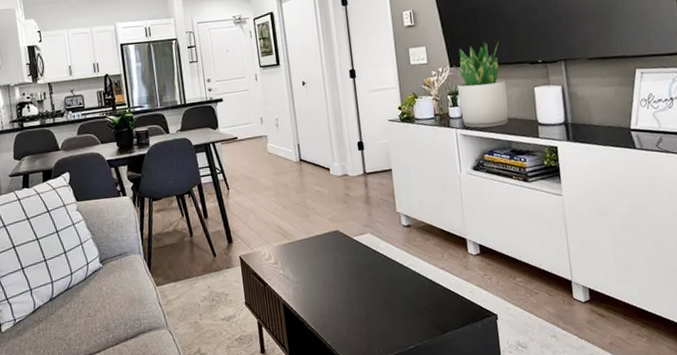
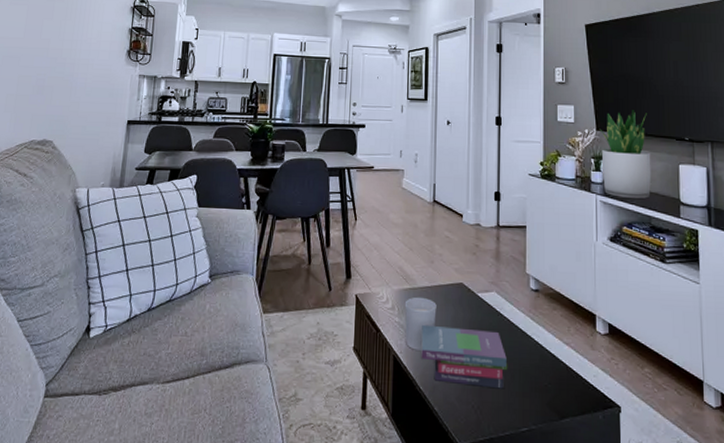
candle holder: none [286,248,318,297] -> present [404,297,437,352]
books: none [305,268,390,319] -> present [421,324,508,389]

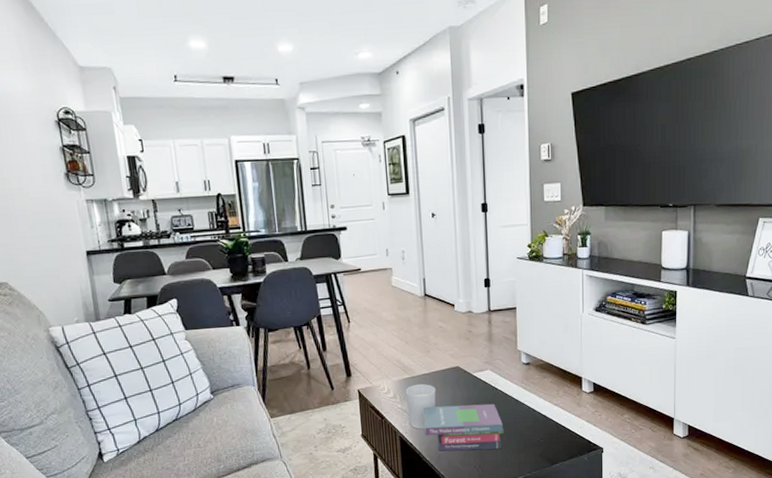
planter: present [599,110,652,200] -> none [586,181,636,270]

